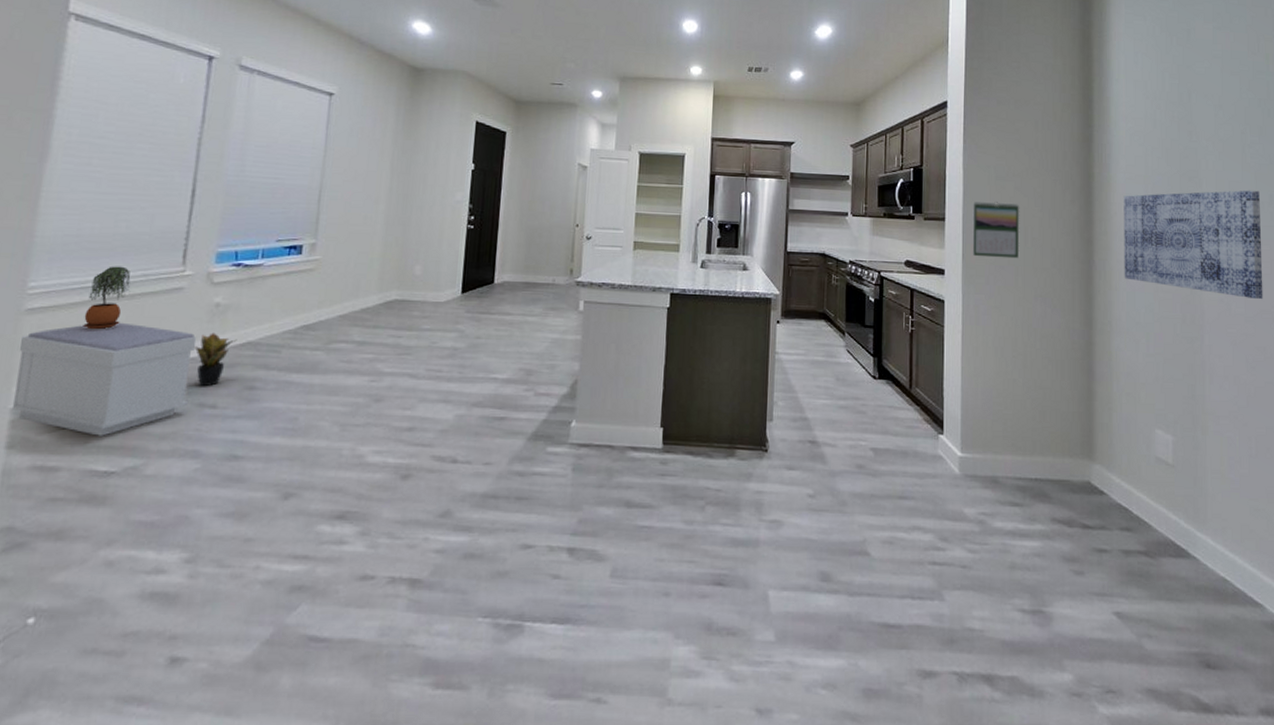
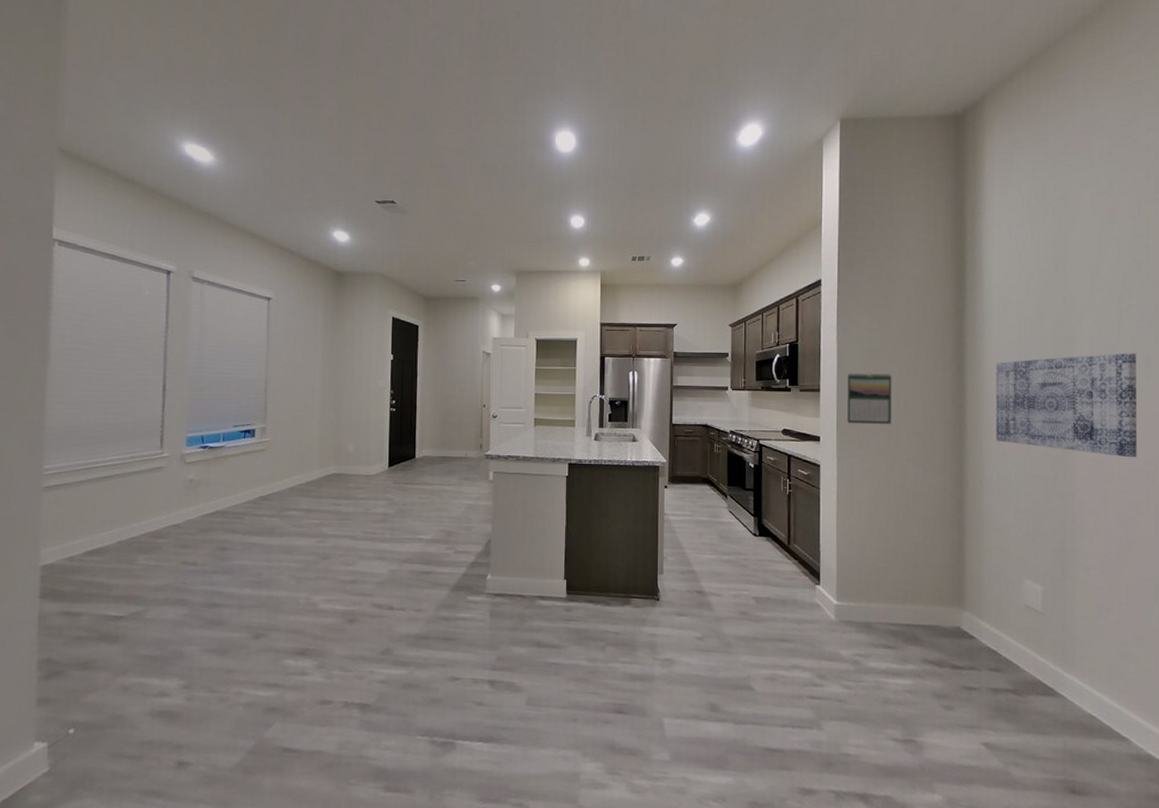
bench: present [12,322,197,436] -> none [40,496,177,588]
potted plant: present [83,266,131,330] -> none [88,450,122,503]
potted plant: present [194,332,237,387] -> none [176,504,209,548]

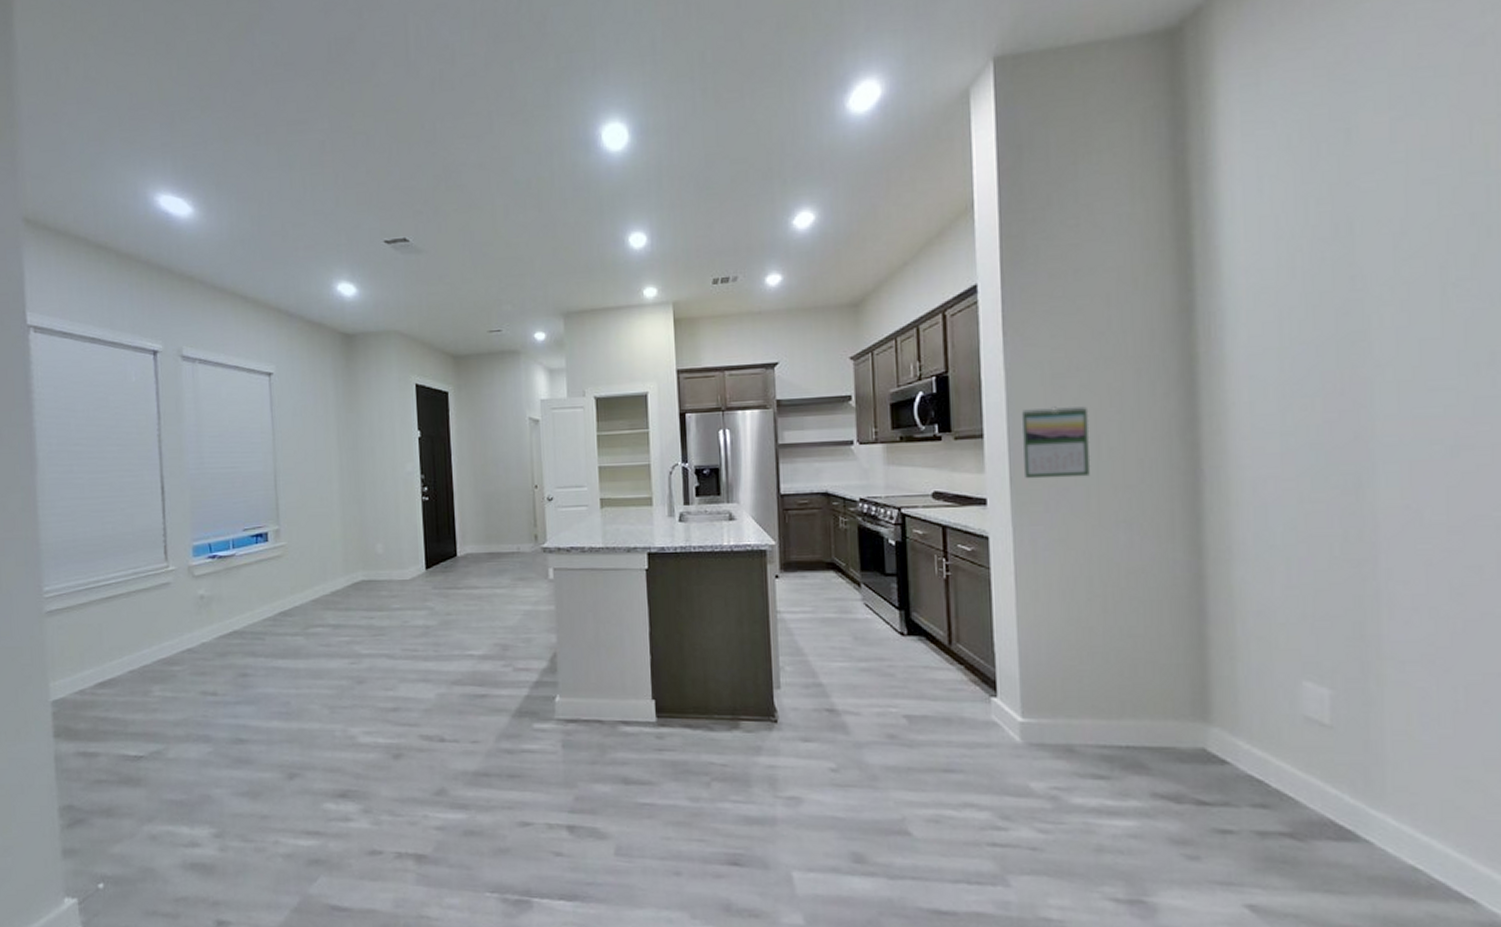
wall art: present [995,352,1137,458] -> none [1245,347,1479,502]

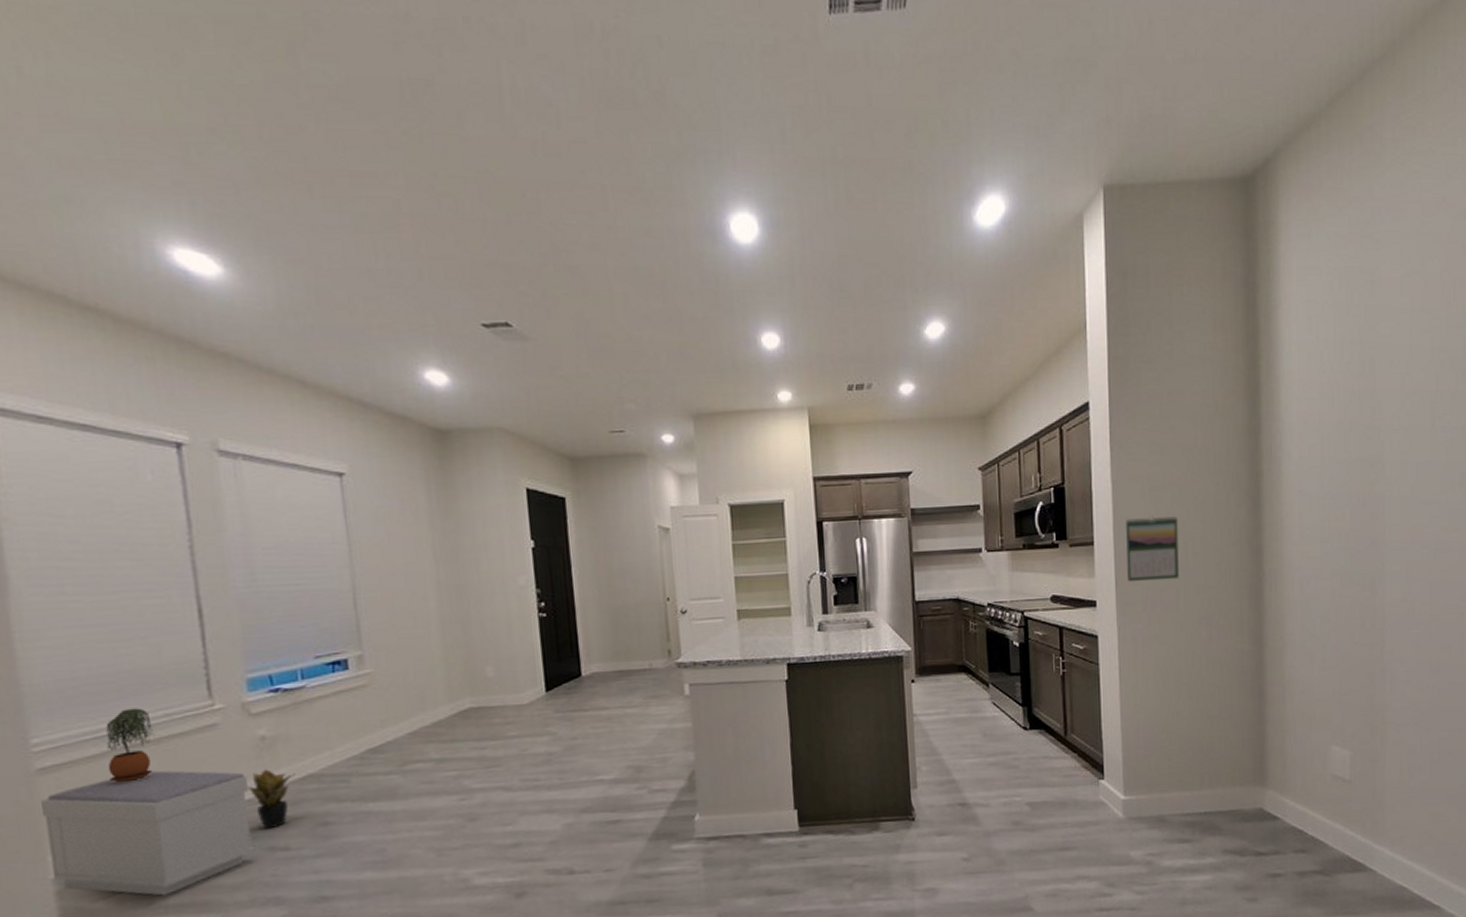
bench: none [46,619,192,724] -> present [39,770,256,896]
potted plant: none [93,566,126,628] -> present [106,708,155,783]
potted plant: none [189,624,224,676] -> present [247,769,296,830]

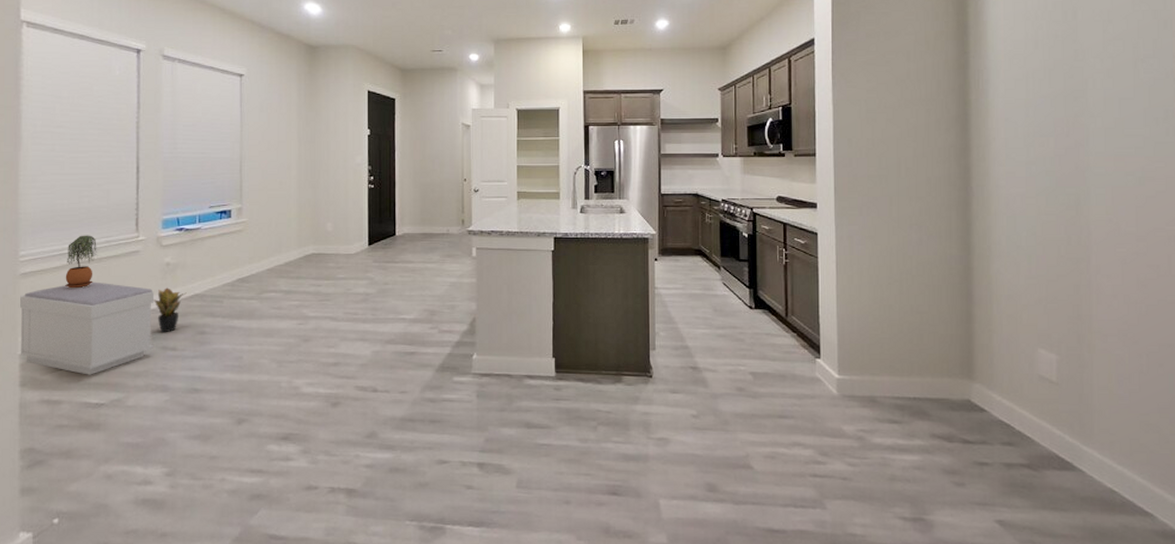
calendar: present [1125,516,1180,582] -> none [844,134,893,189]

